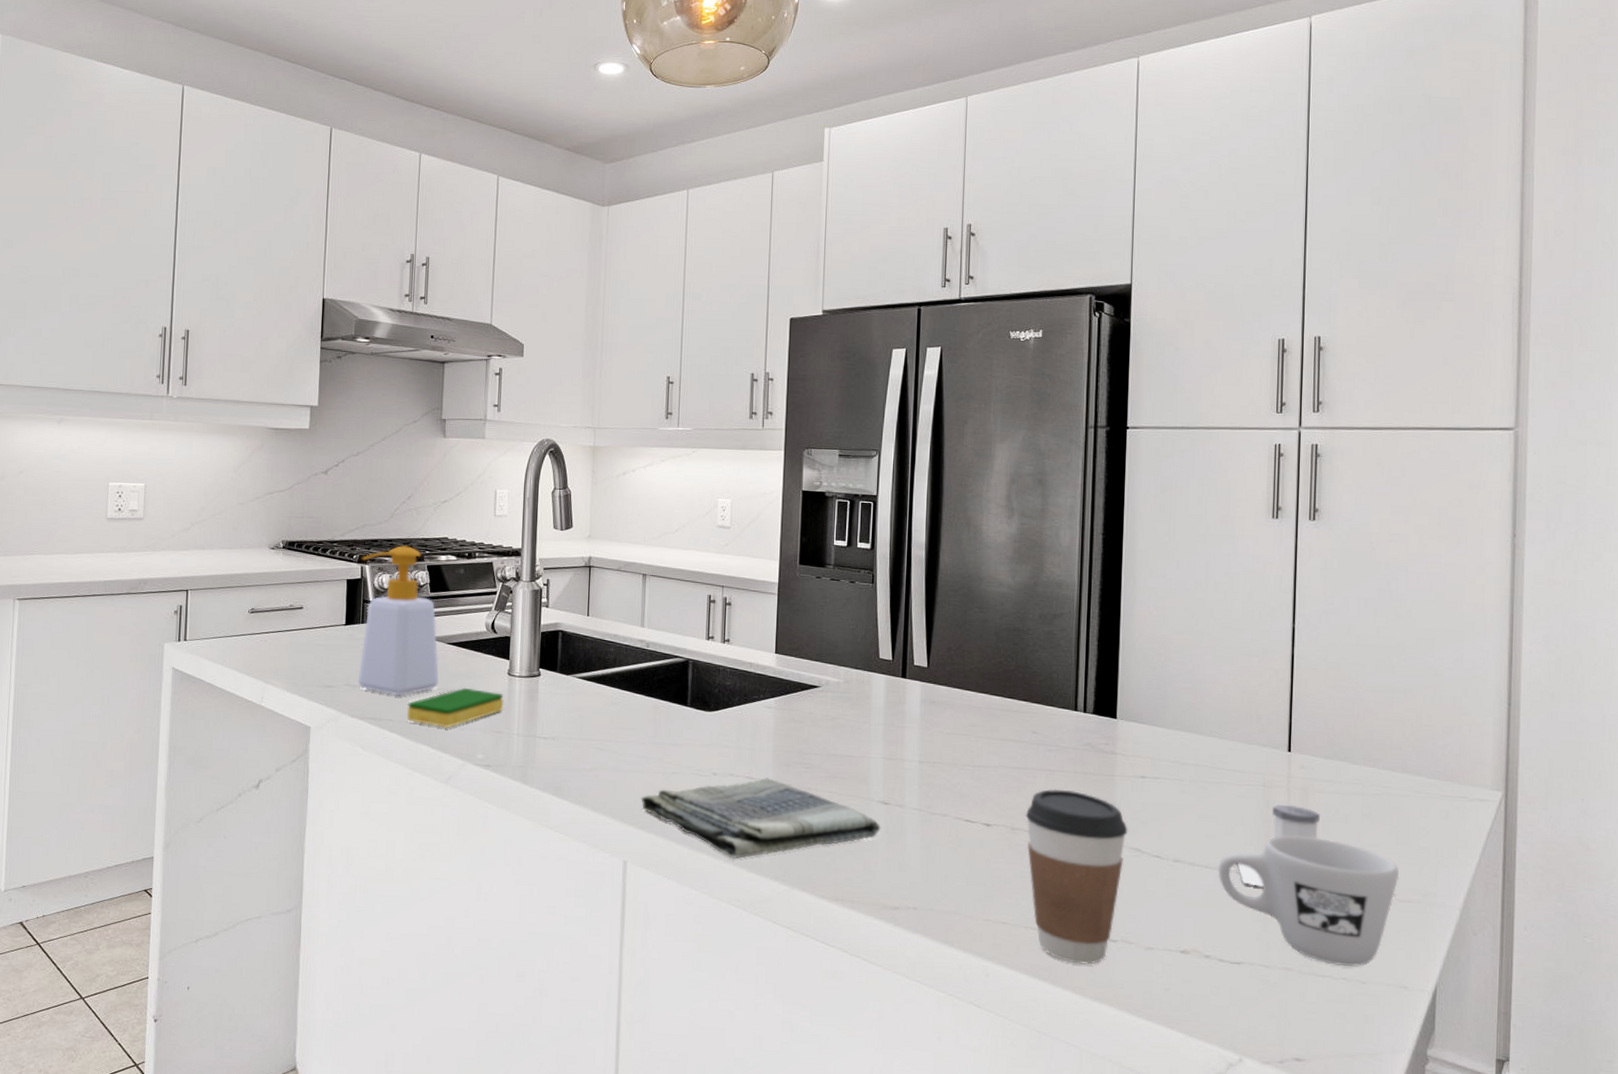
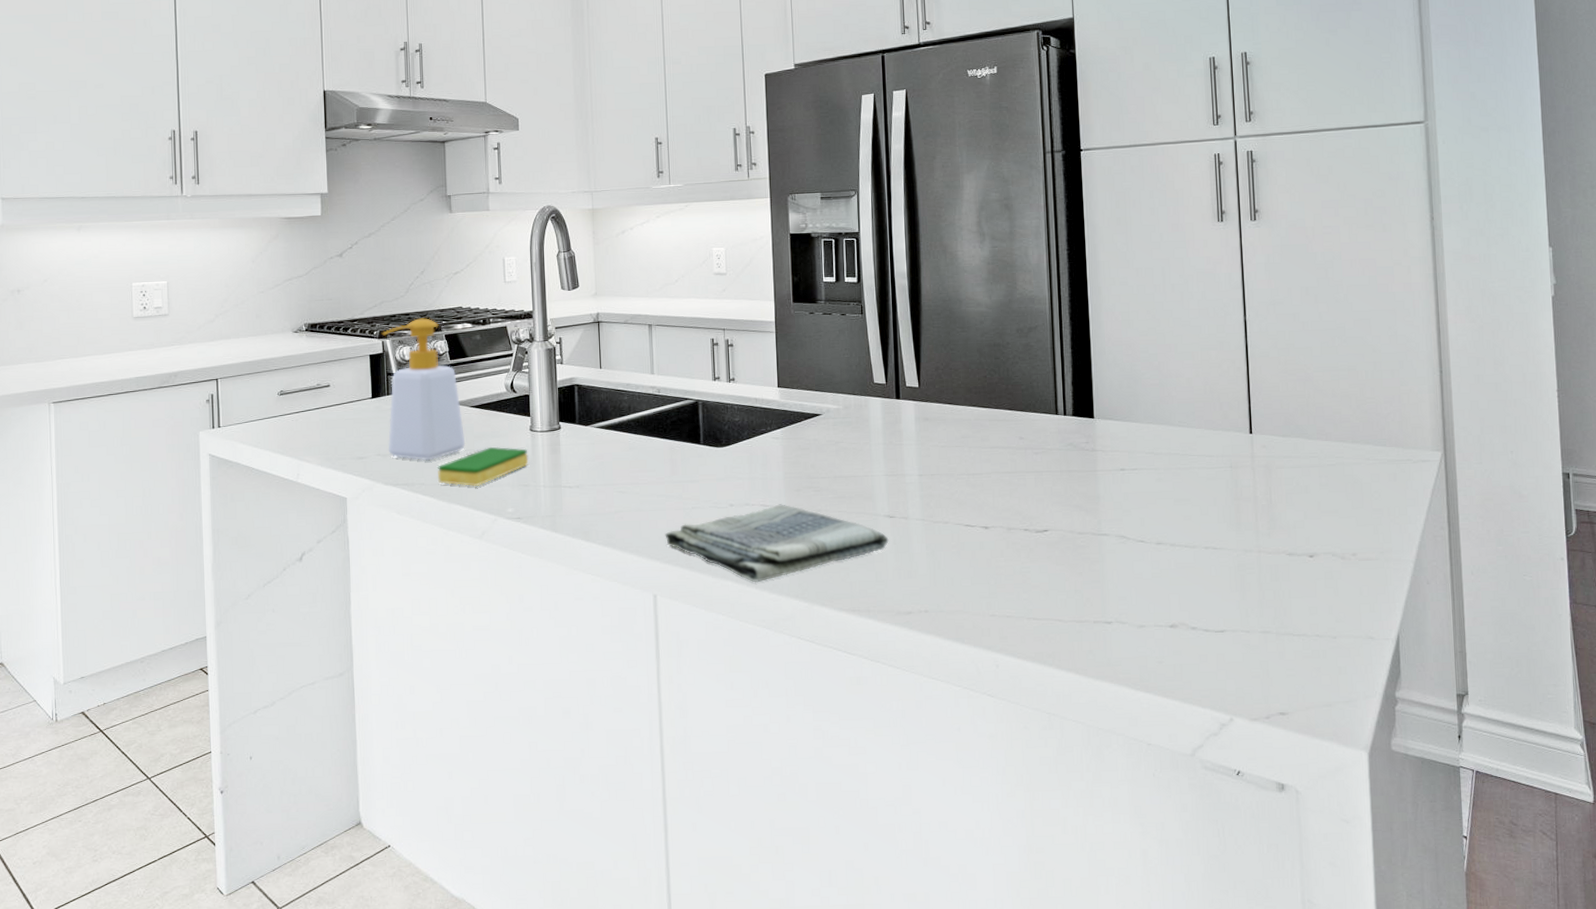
coffee cup: present [1025,789,1128,965] -> none [1019,487,1113,647]
mug: present [1218,835,1400,967] -> none [1196,509,1358,625]
salt shaker: present [1237,805,1320,888] -> none [1213,482,1283,561]

